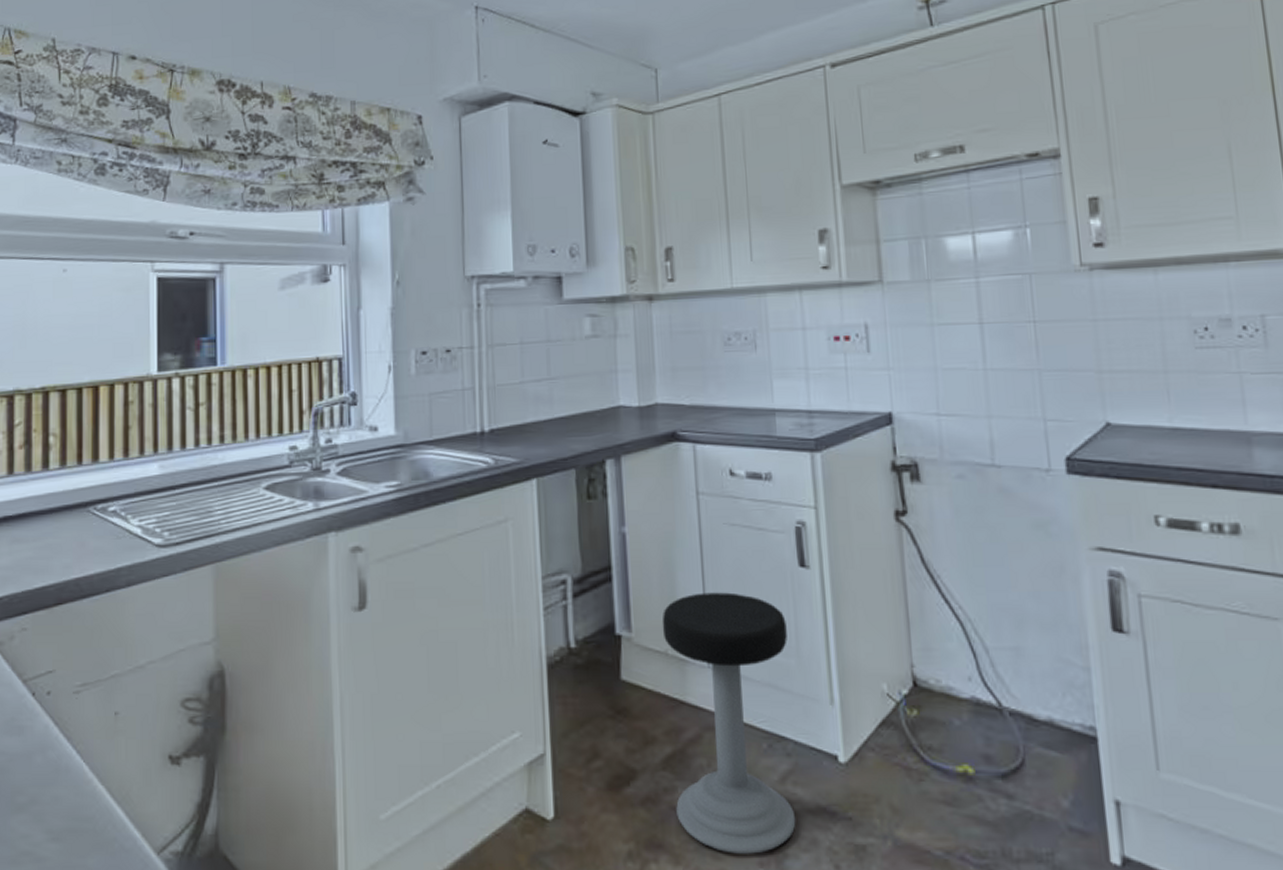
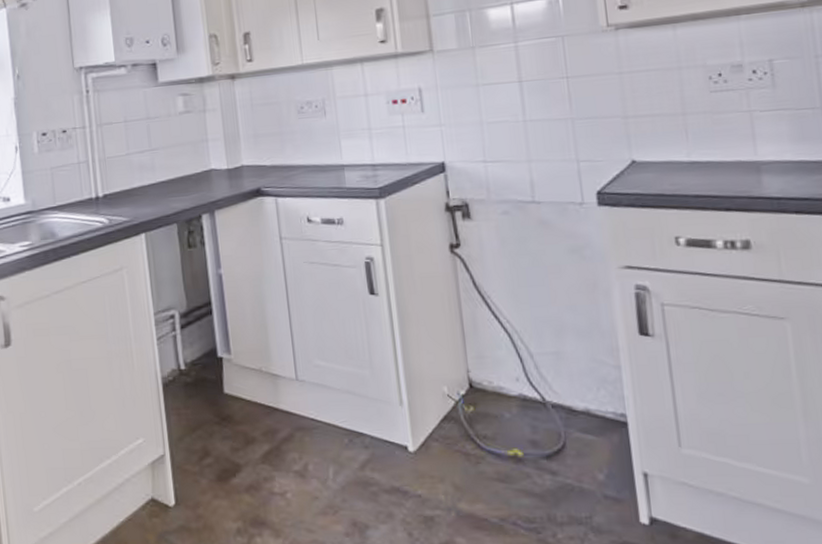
stool: present [662,592,796,854] -> none [255,318,375,527]

